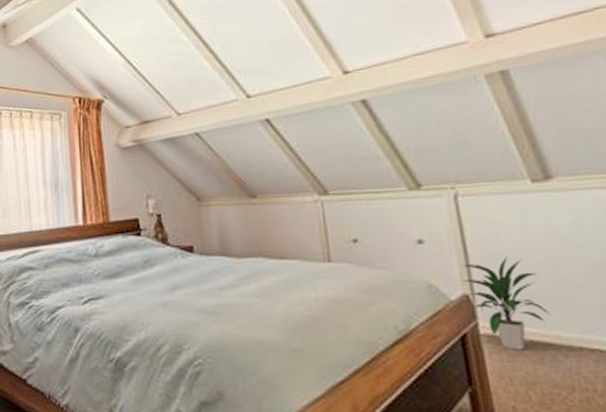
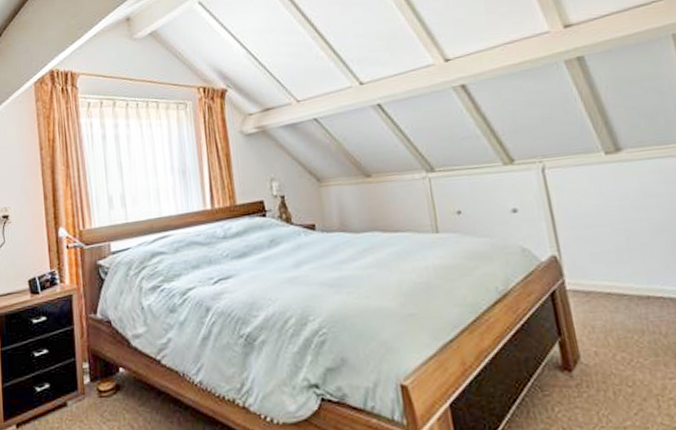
indoor plant: present [461,256,551,350] -> none [550,220,624,302]

